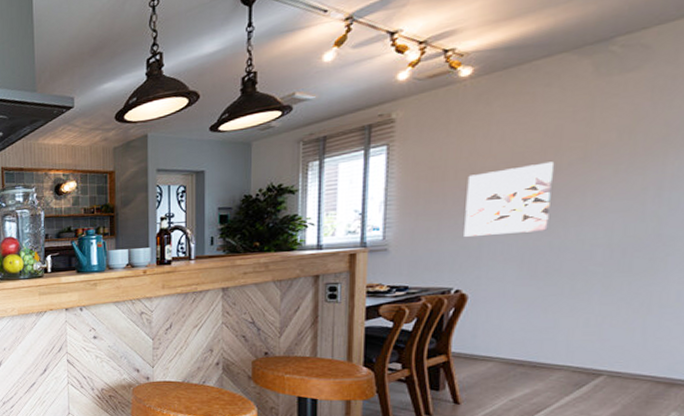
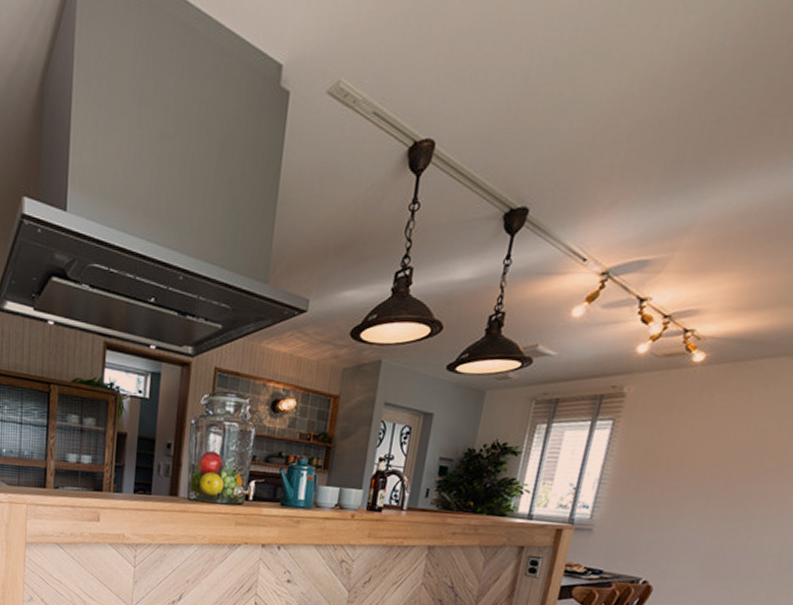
wall art: present [464,161,555,237] -> none [662,465,755,534]

